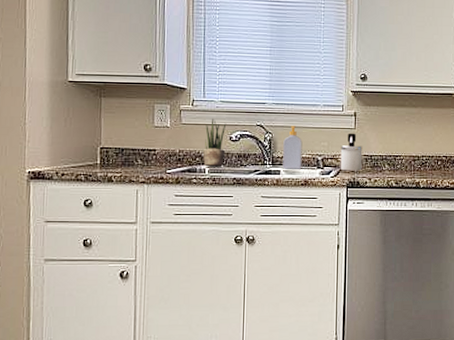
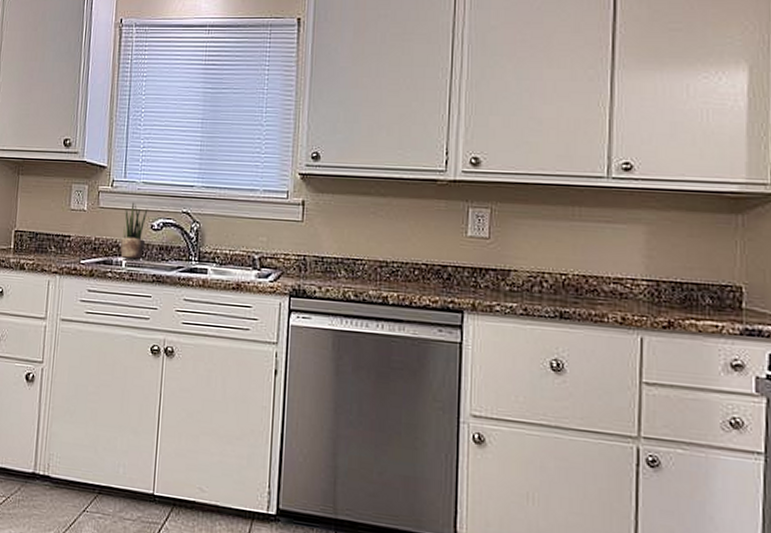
soap bottle: present [283,126,303,169] -> none [211,214,236,269]
soap dispenser: present [340,133,364,171] -> none [281,226,313,276]

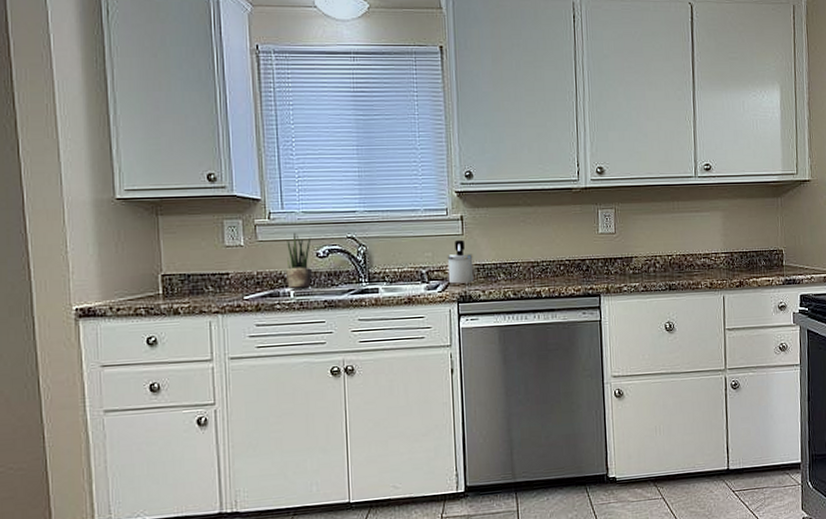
soap dispenser: none [281,226,313,276] -> present [447,239,474,284]

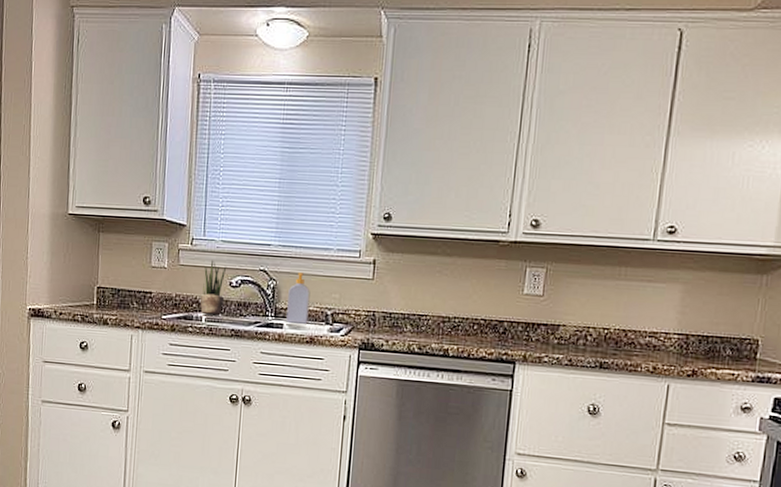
soap bottle: none [380,235,404,286] -> present [286,272,311,324]
soap dispenser: present [447,239,474,284] -> none [352,284,382,331]

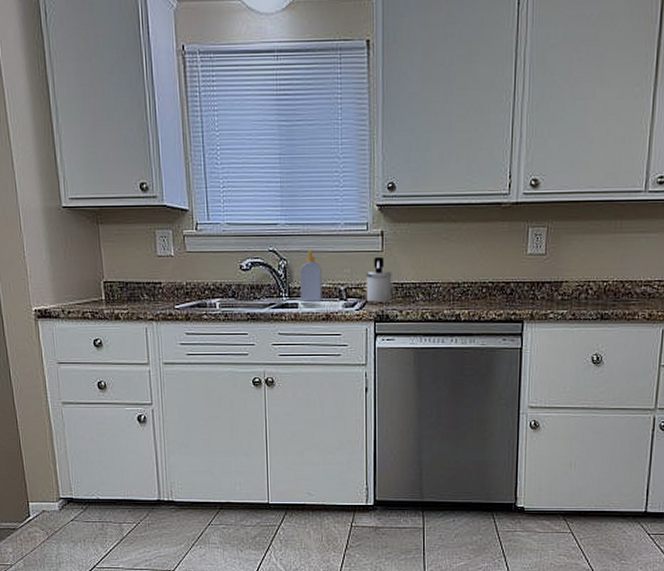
potted plant: present [200,260,227,317] -> none [212,244,237,302]
soap dispenser: none [352,284,382,331] -> present [366,256,393,302]

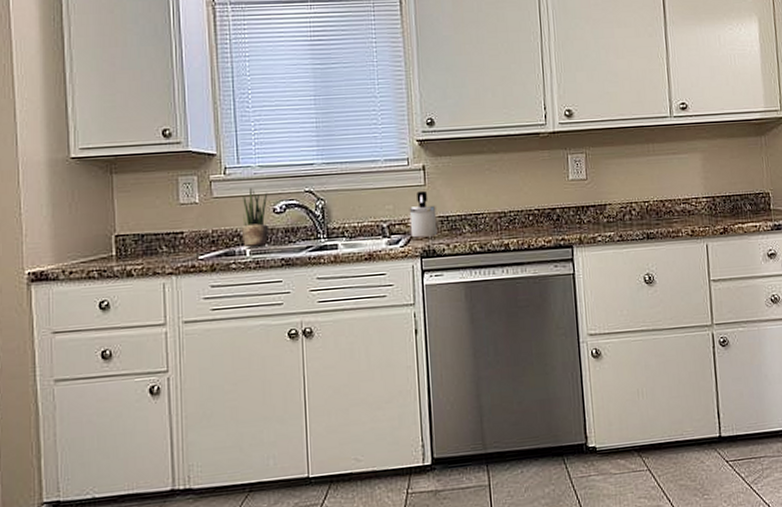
potted plant: none [212,244,237,302] -> present [242,187,270,249]
soap bottle: present [300,250,322,302] -> none [339,188,364,242]

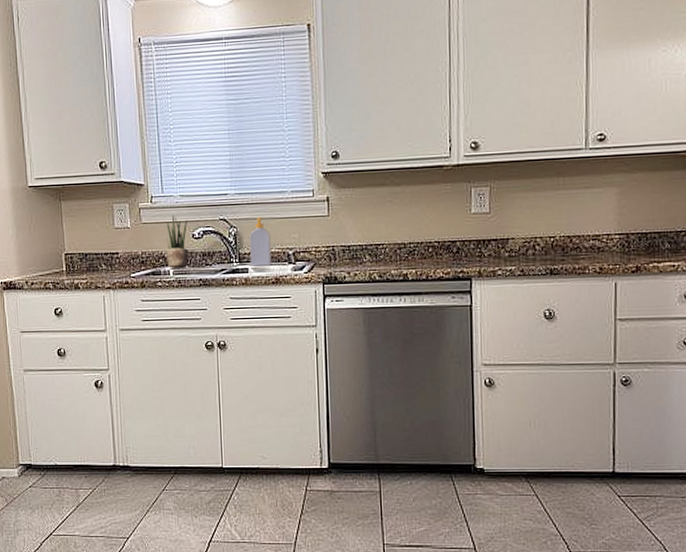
soap bottle: none [339,188,364,242] -> present [249,217,272,266]
soap dispenser: present [409,190,438,238] -> none [313,221,340,265]

